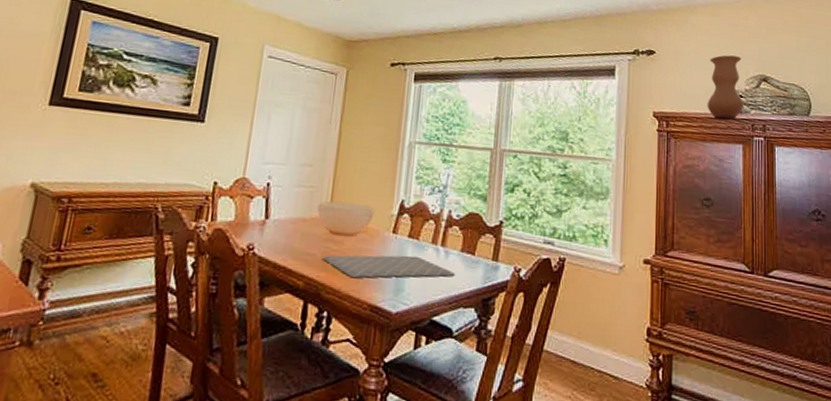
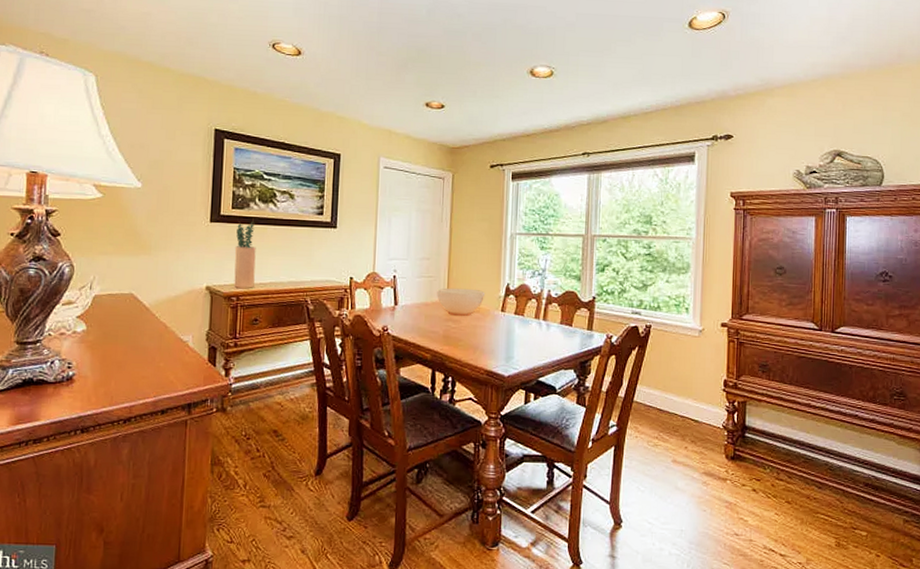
vase: none [67,104,105,190] -> present [234,218,256,289]
placemat: present [322,255,455,279] -> none [444,329,556,350]
vase: present [707,55,744,121] -> none [782,134,818,196]

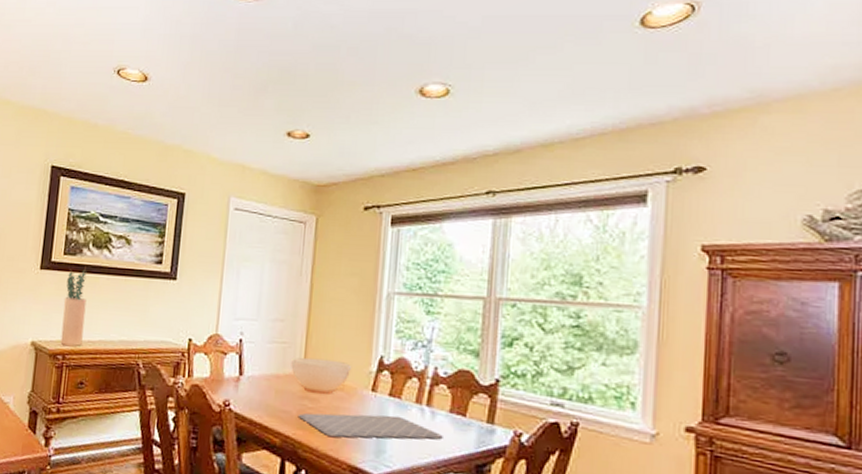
placemat: none [444,329,556,350] -> present [298,413,443,440]

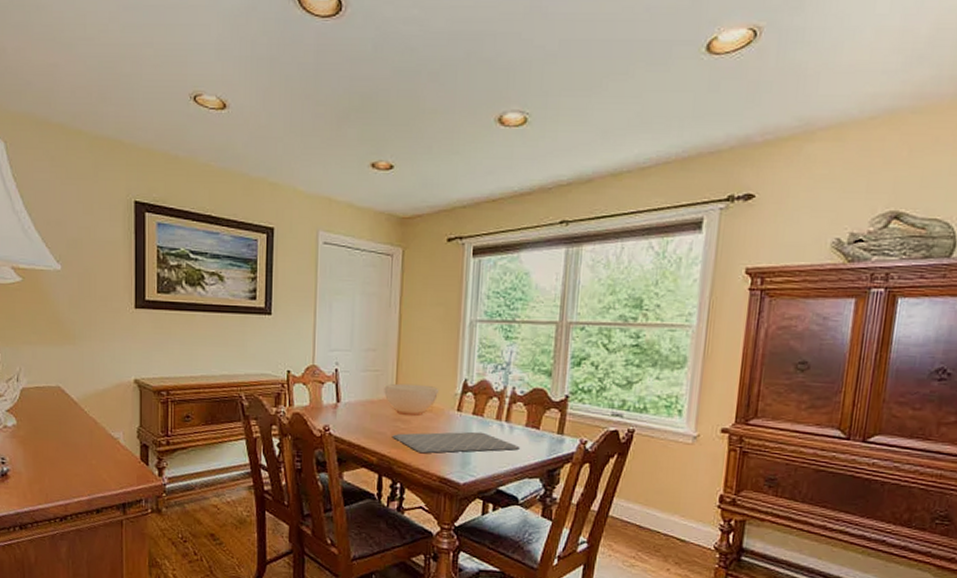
vase: present [60,266,87,347] -> none [162,303,185,383]

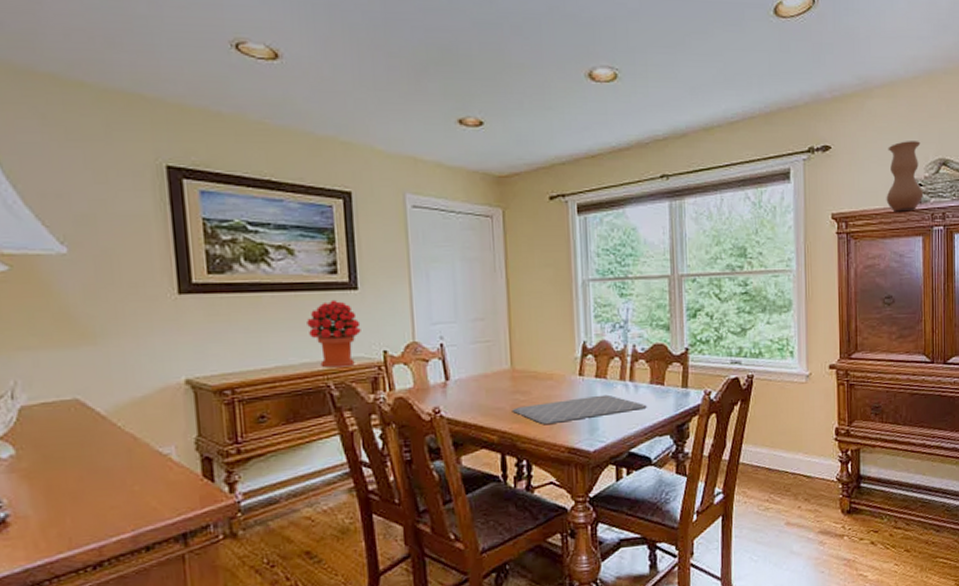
bouquet: none [228,322,271,382] -> present [307,299,361,368]
bowl: present [384,383,440,417] -> none [497,351,558,387]
vase: none [814,190,869,271] -> present [886,141,924,213]

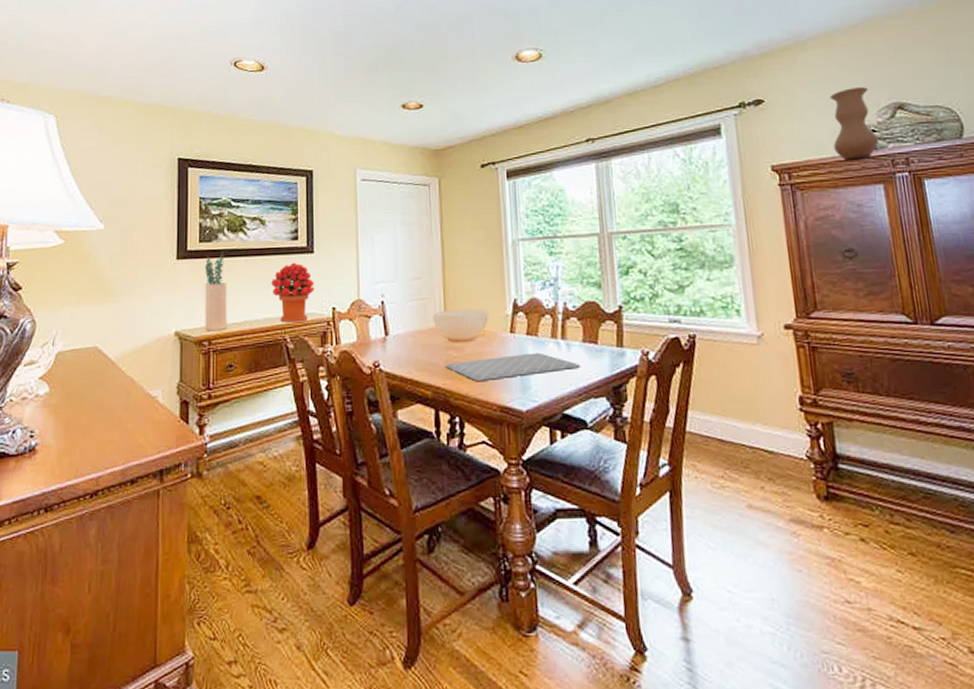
vase: none [218,284,254,379] -> present [204,250,227,332]
bowl: none [497,351,558,387] -> present [433,309,490,344]

